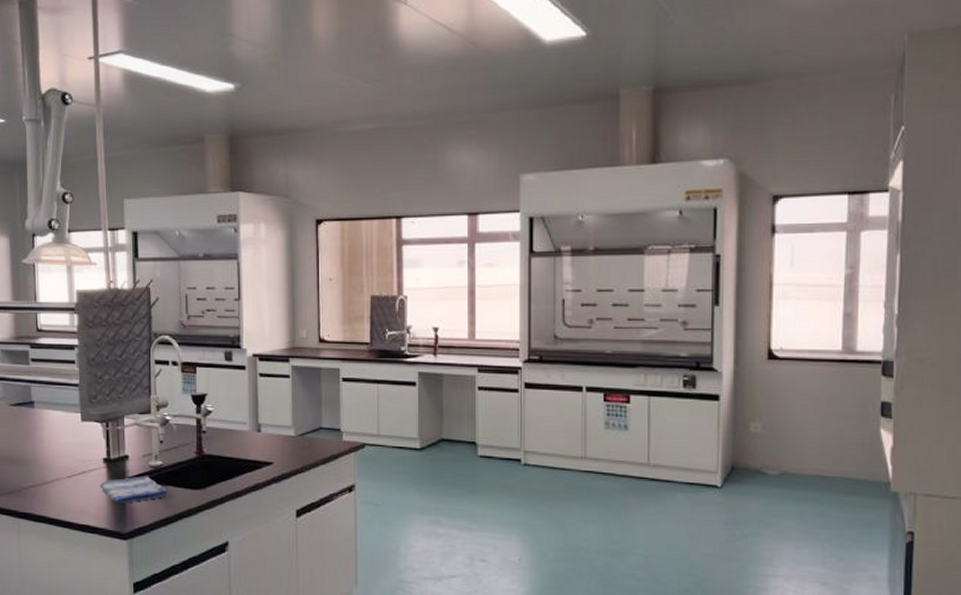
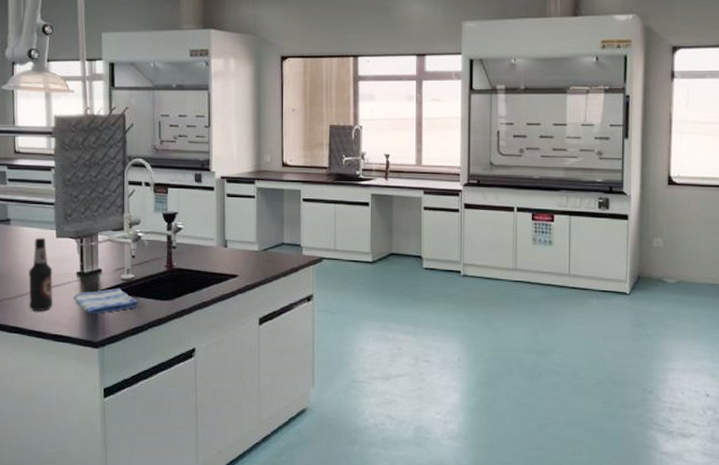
bottle: none [54,421,80,500] -> present [28,237,54,312]

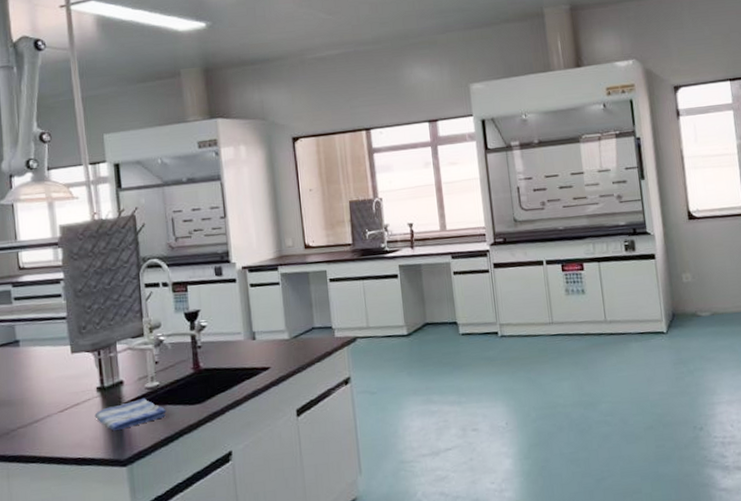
bottle: present [28,237,54,312] -> none [43,355,73,436]

